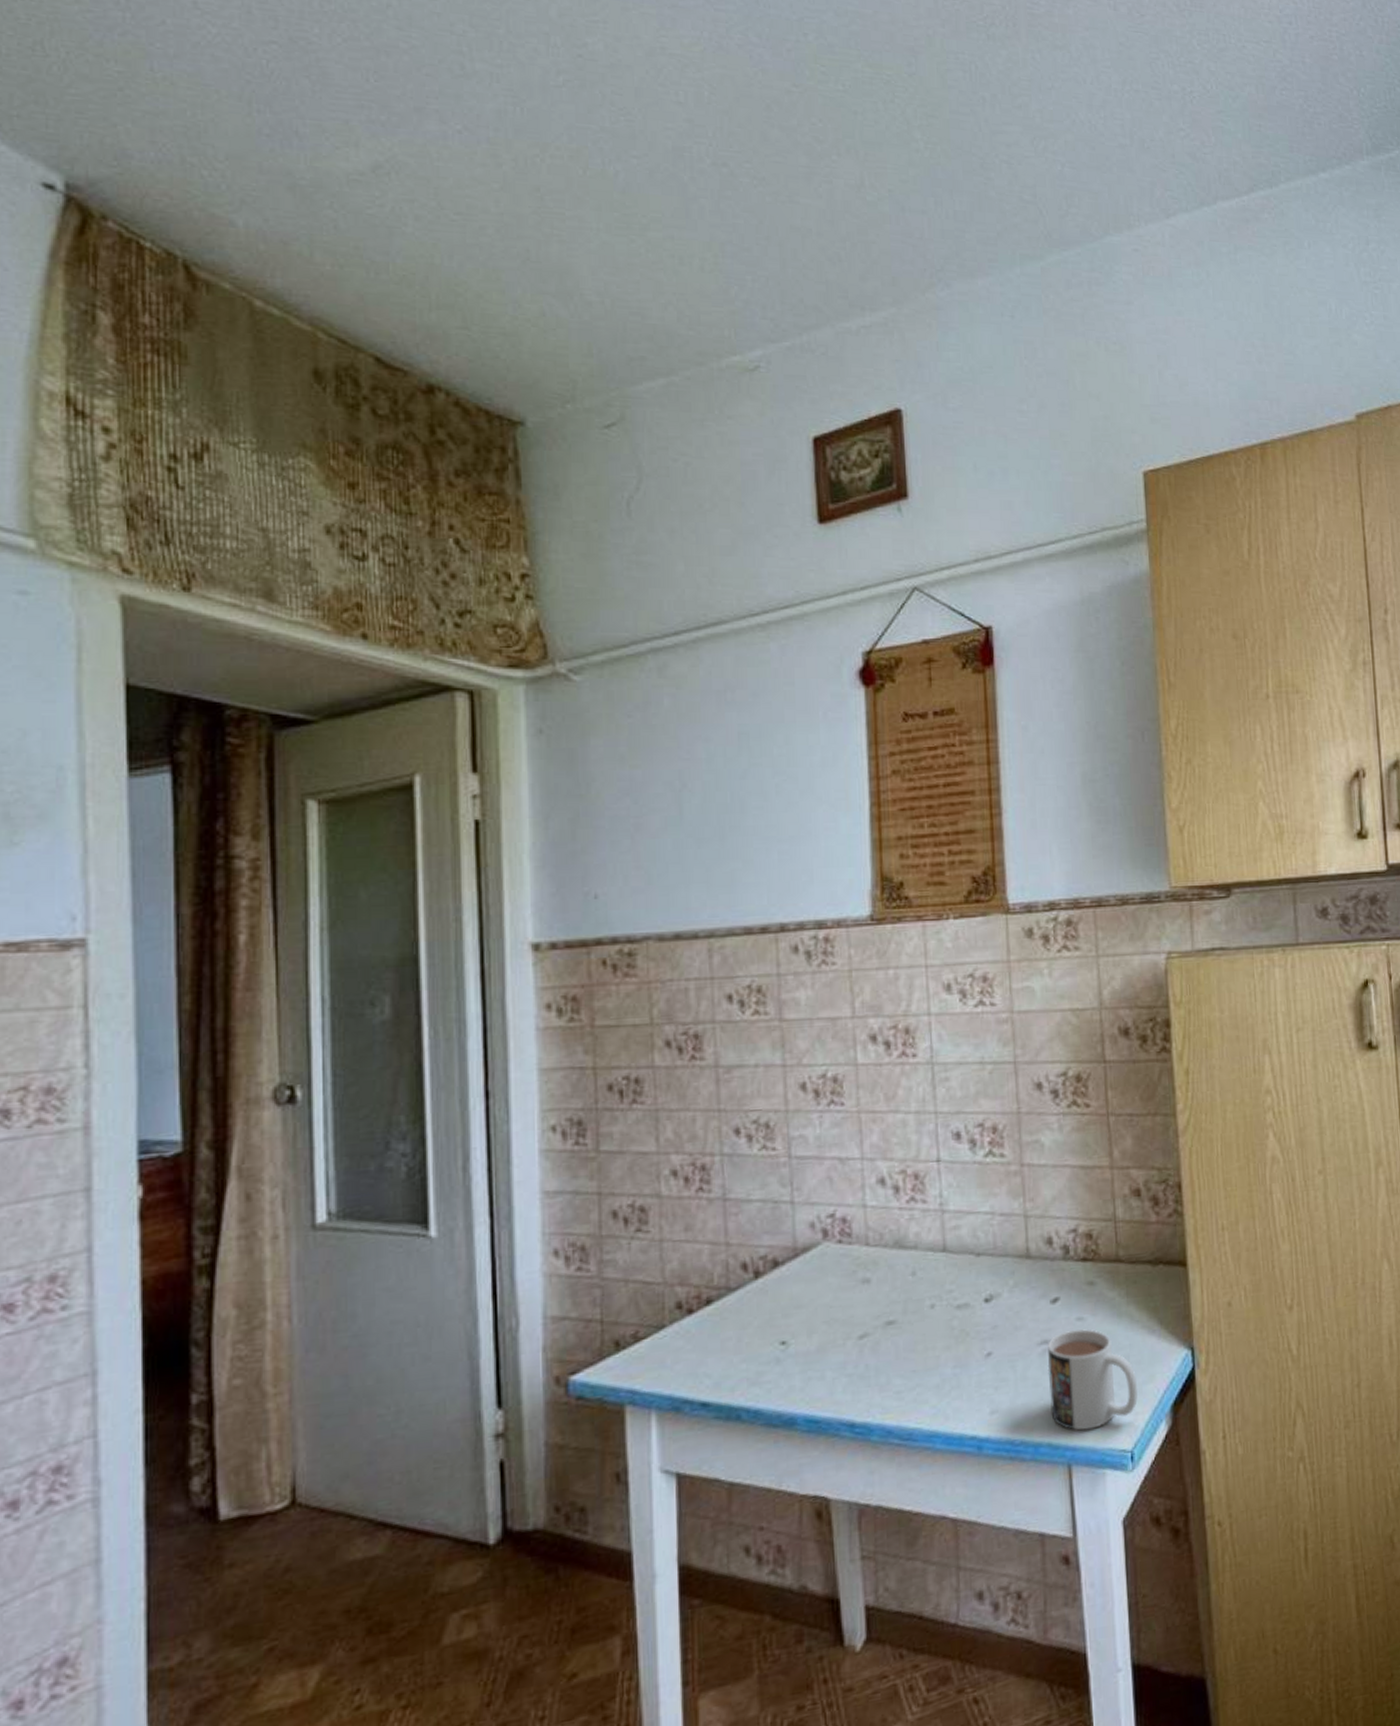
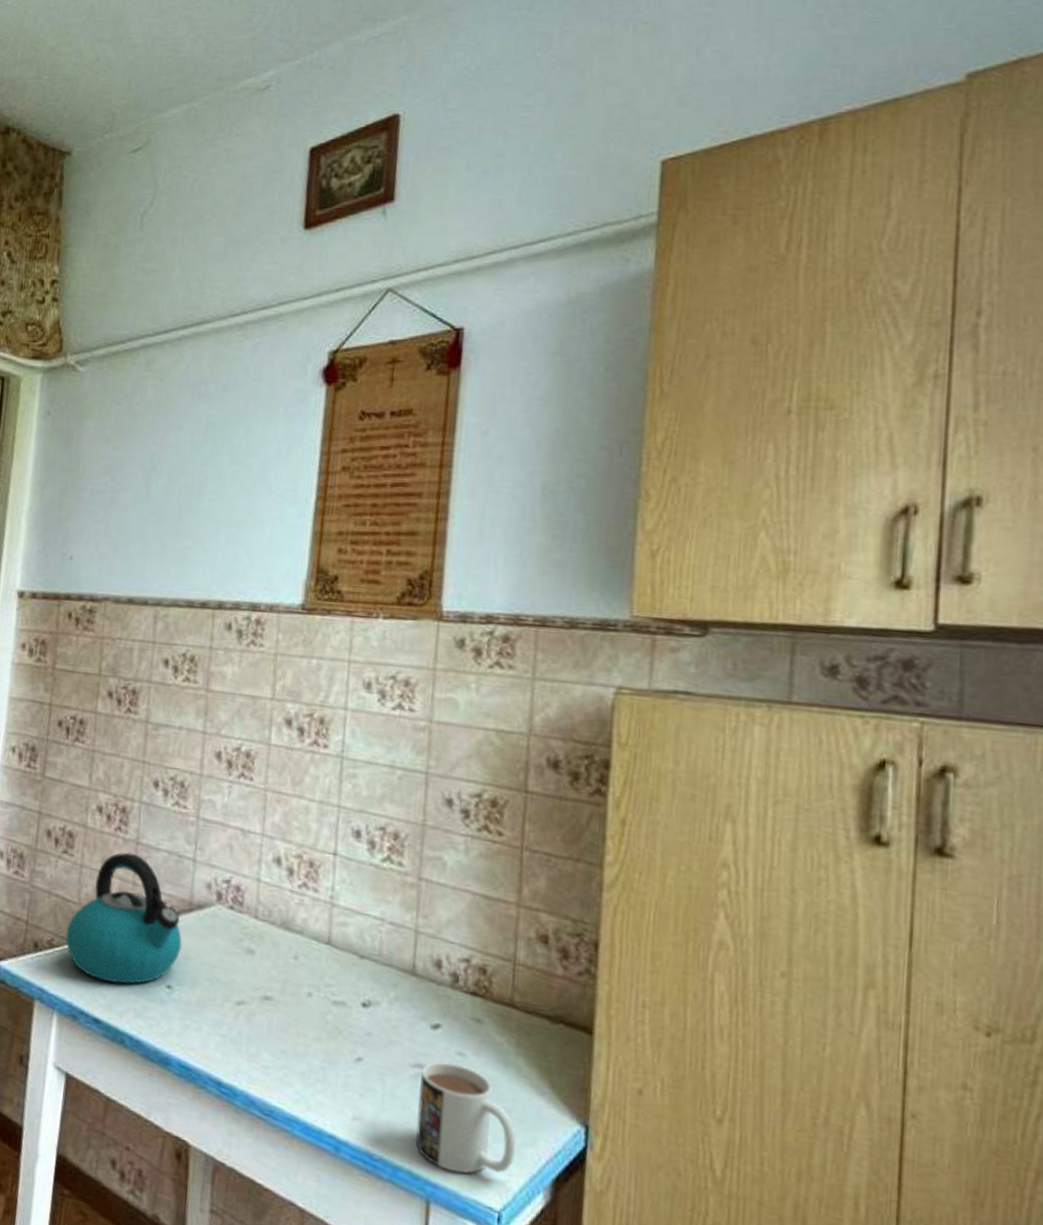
kettle: none [653,1212,792,1360] -> present [65,852,182,984]

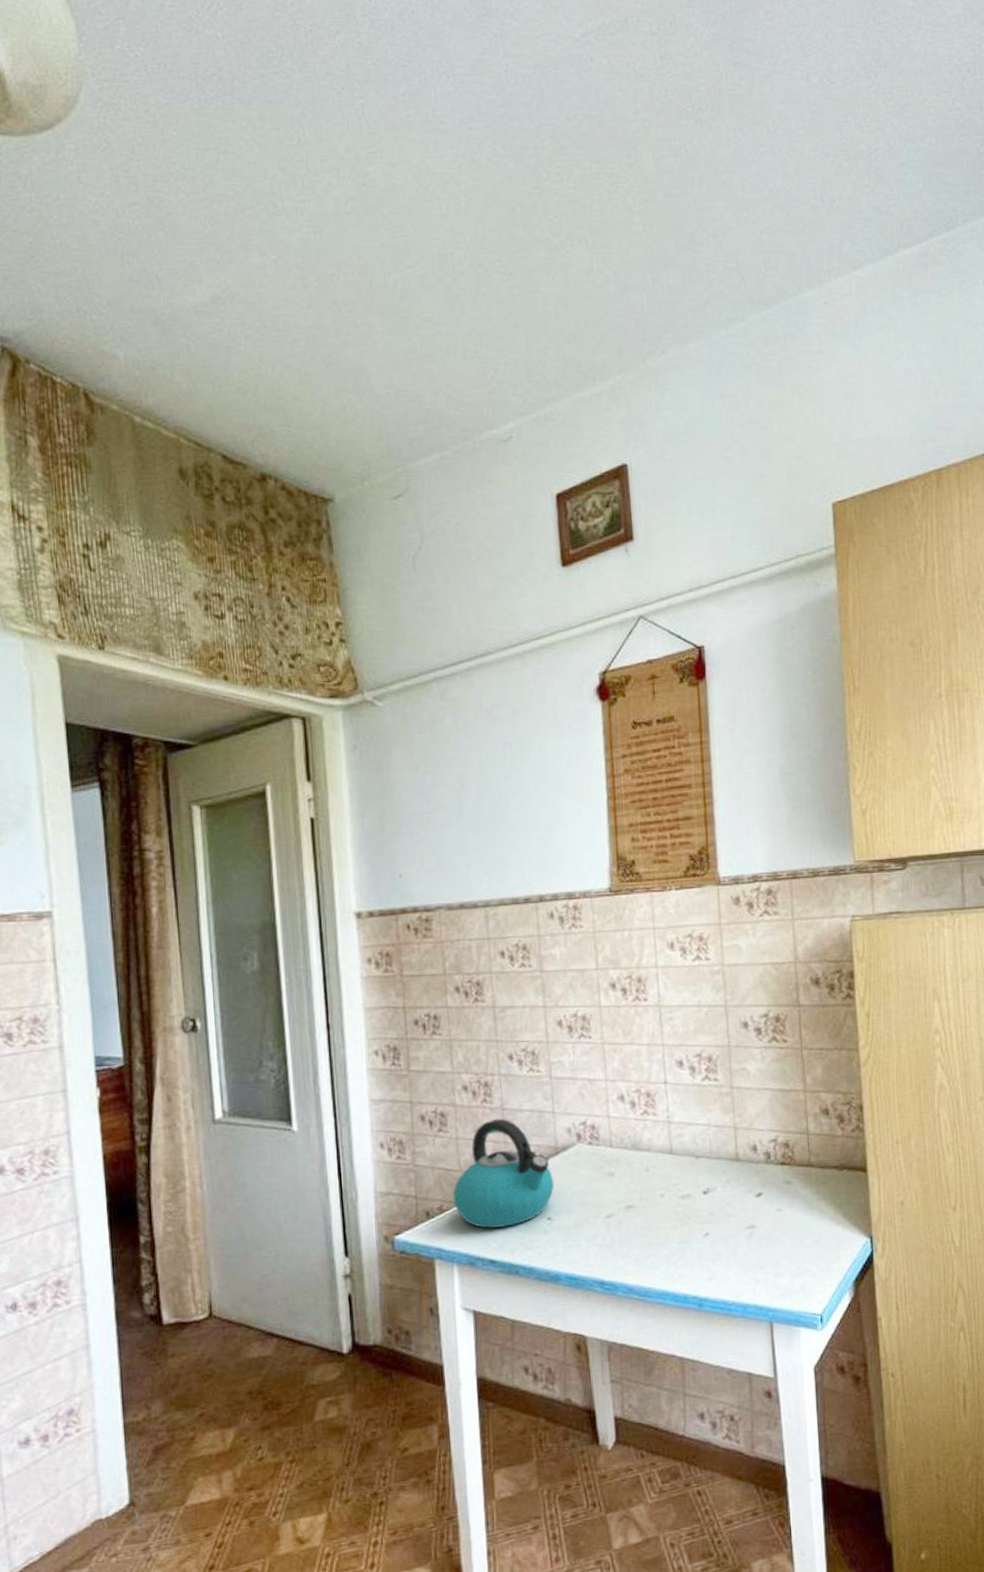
mug: present [415,1062,516,1175] -> none [753,1218,826,1297]

